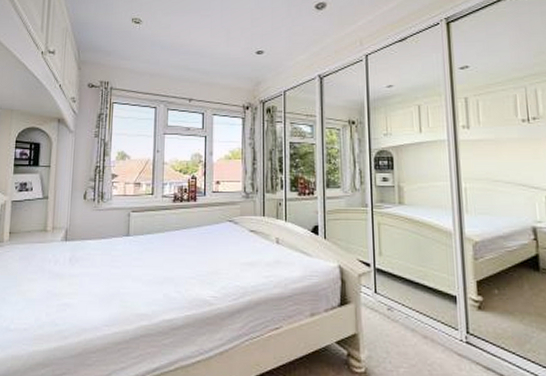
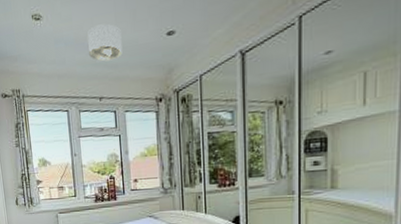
ceiling light: none [182,36,215,68] -> present [87,24,123,62]

